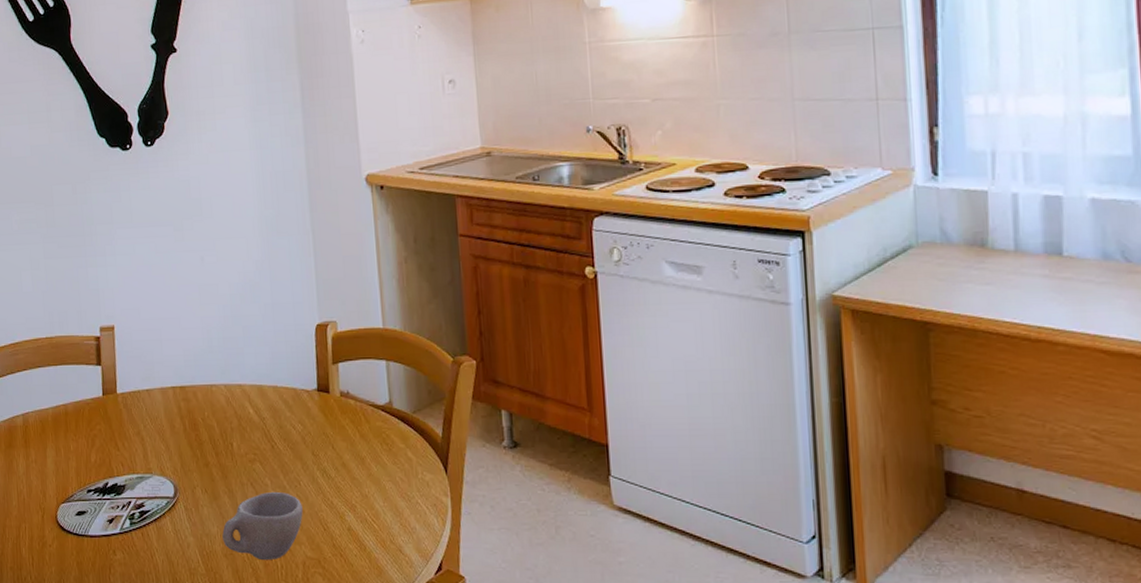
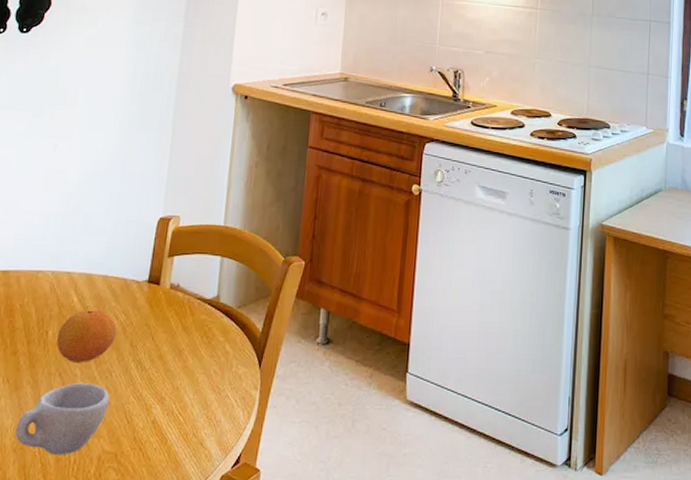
fruit: none [241,421,297,472] -> present [56,310,117,362]

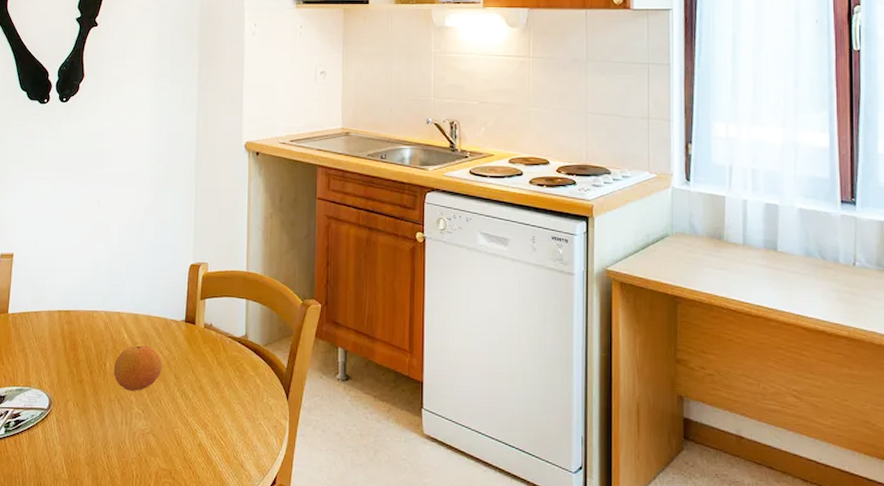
cup: present [15,382,110,455] -> none [87,408,161,470]

